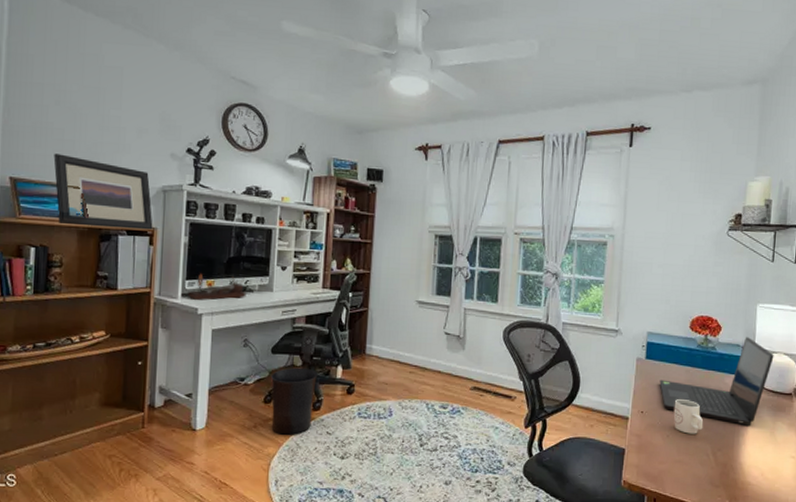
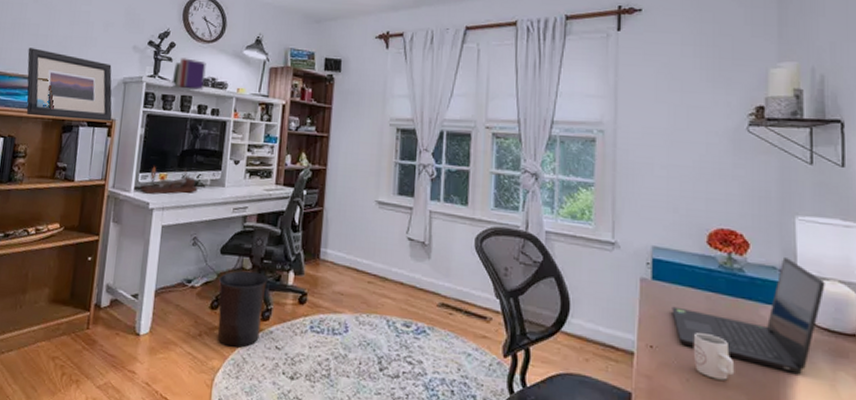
books: none [214,166,249,200] -> present [171,58,206,91]

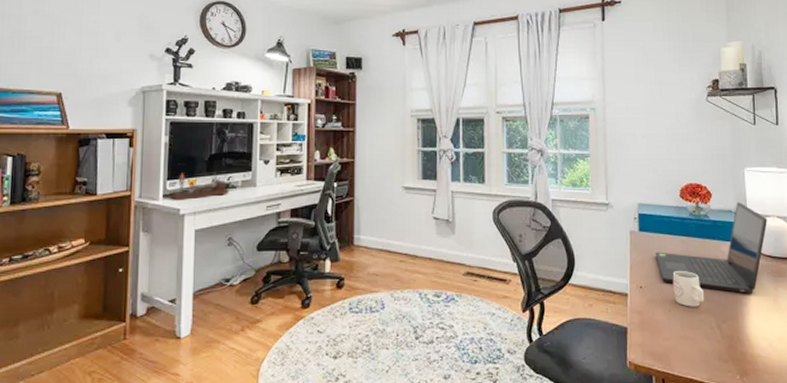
picture frame: present [26,48,112,122] -> none [31,61,133,132]
books: present [171,58,206,91] -> none [193,64,228,96]
waste bin: present [217,270,268,348] -> none [258,264,306,337]

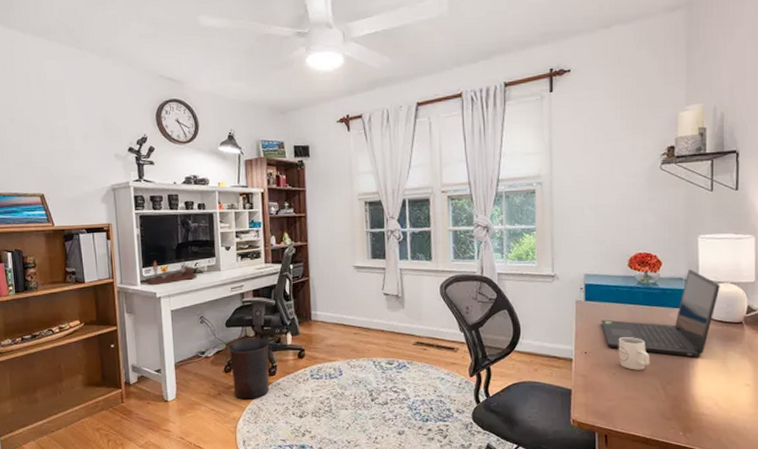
waste bin: none [258,264,306,337] -> present [228,337,270,400]

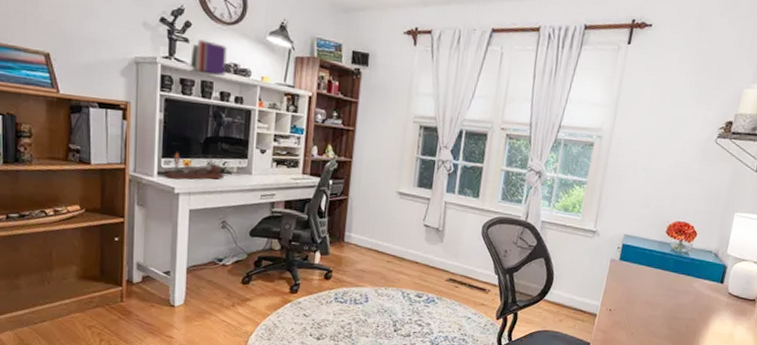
books: none [156,160,188,190] -> present [190,39,227,77]
waste bin: present [228,337,270,400] -> none [249,251,296,316]
laptop: present [601,270,720,357] -> none [630,244,744,327]
mug: present [618,336,650,370] -> none [639,299,668,333]

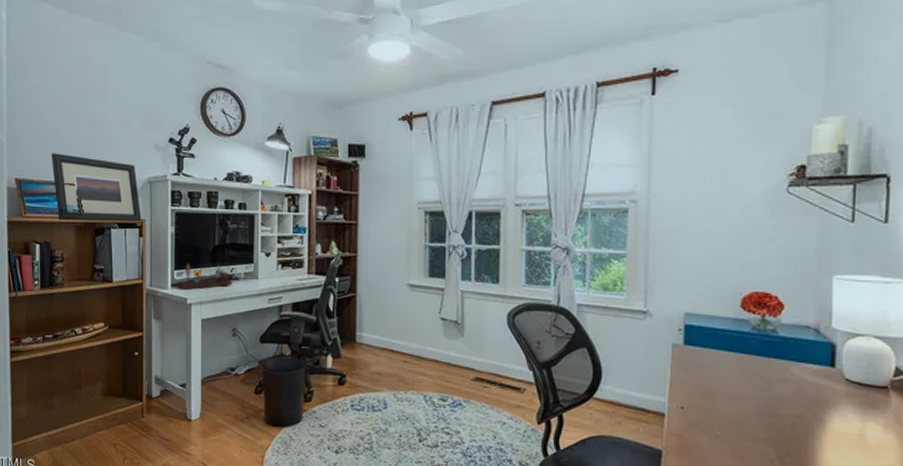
picture frame: none [16,14,126,104] -> present [51,153,142,222]
books: present [190,39,227,77] -> none [196,153,229,186]
waste bin: none [249,251,296,316] -> present [261,357,308,427]

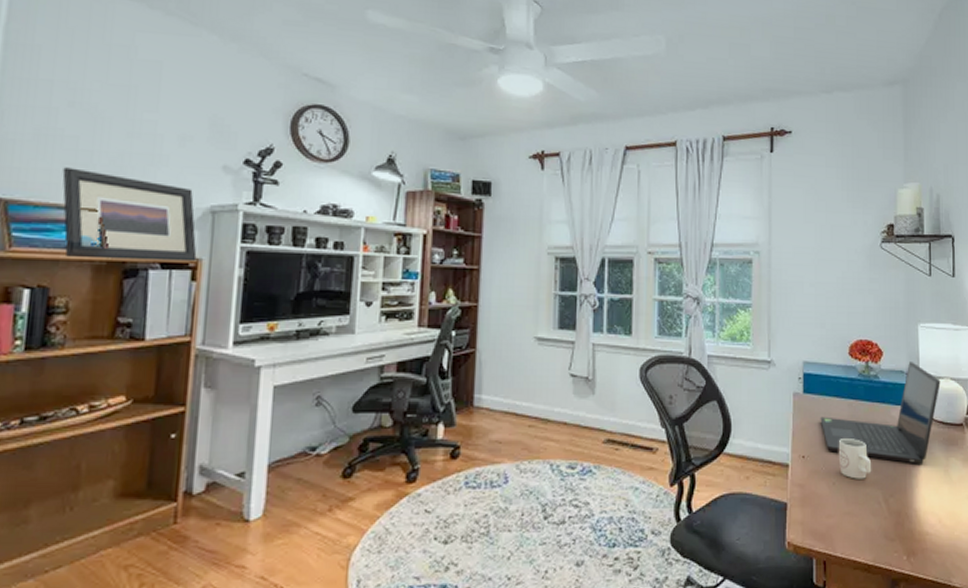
desk organizer: present [177,263,233,290] -> none [242,314,320,349]
waste bin: present [261,357,308,427] -> none [352,428,413,518]
laptop: none [703,317,860,426] -> present [820,362,941,464]
mug: none [723,391,765,435] -> present [838,437,872,479]

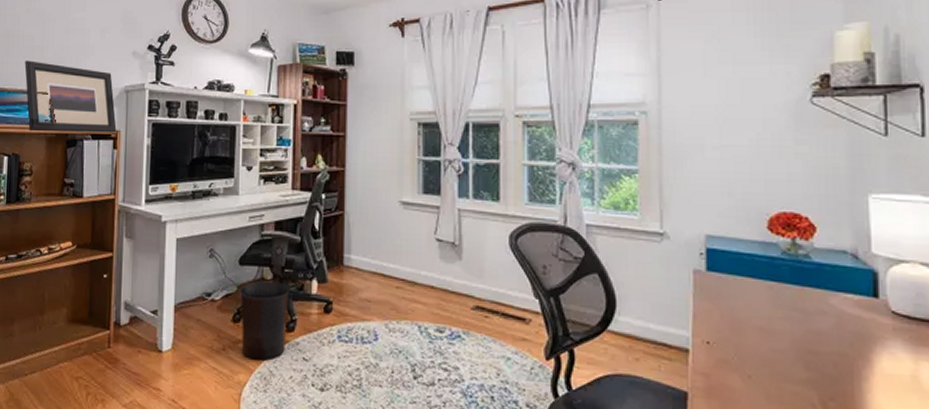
waste bin: none [352,428,413,518] -> present [240,281,291,361]
laptop: present [820,362,941,464] -> none [729,240,904,366]
mug: present [838,437,872,479] -> none [754,324,803,375]

